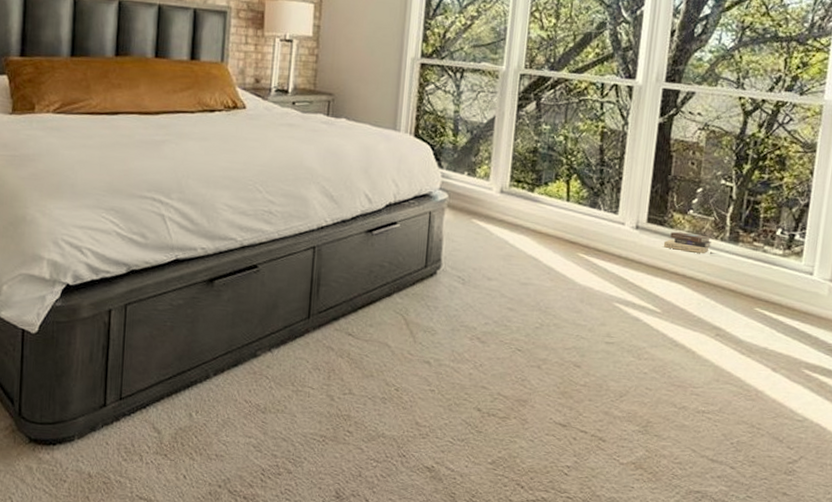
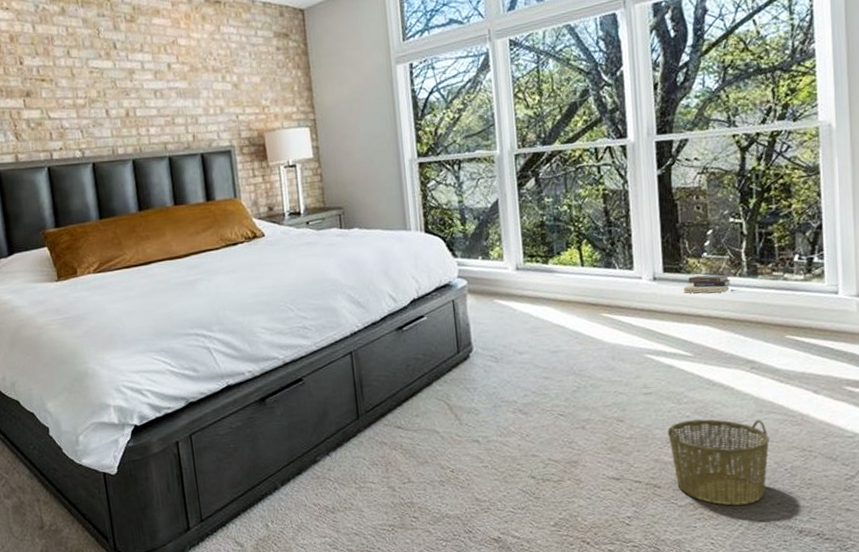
basket: none [621,377,721,473] -> present [667,419,769,506]

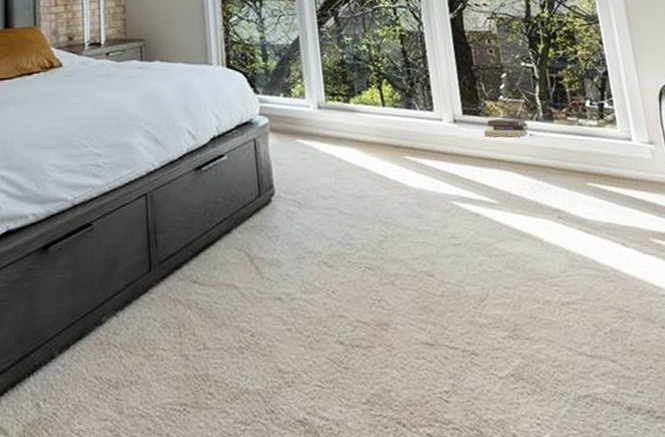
basket: present [667,419,769,506] -> none [479,274,588,378]

